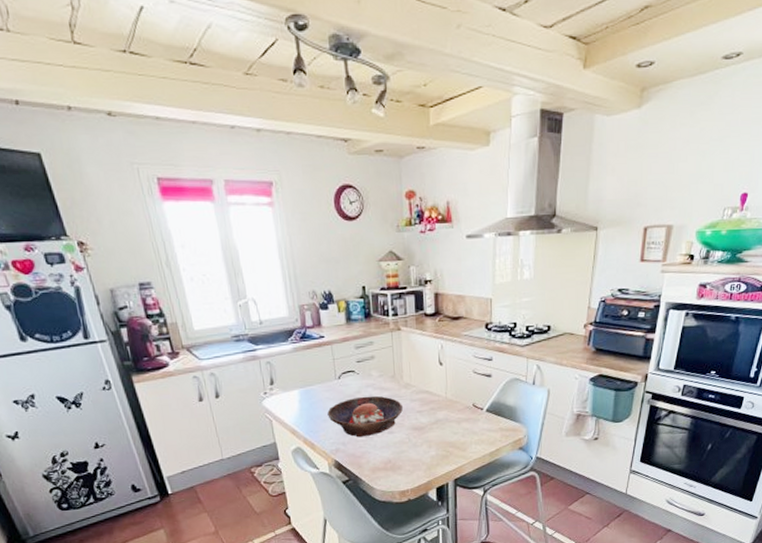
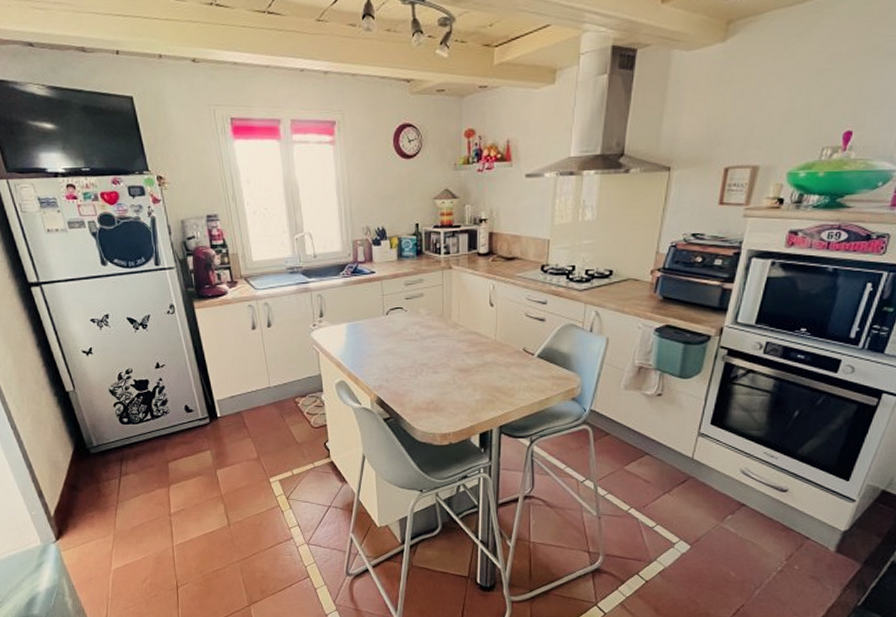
bowl: present [327,395,403,438] -> none [373,334,449,375]

